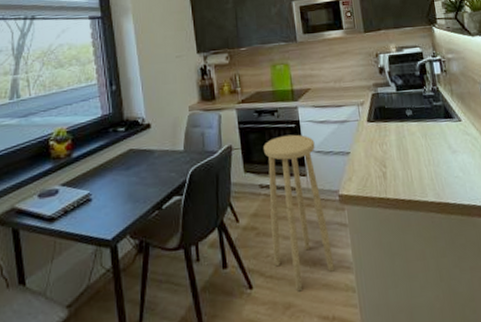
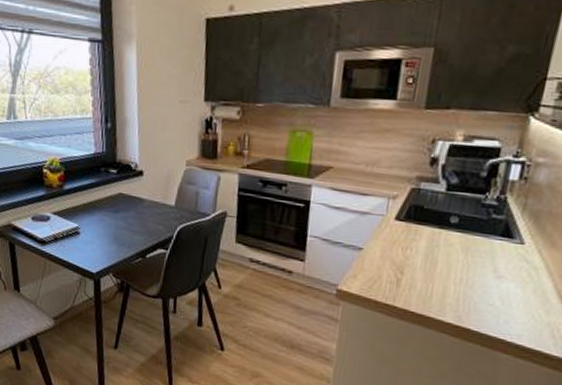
stool: present [264,134,334,292] -> none [250,213,323,367]

